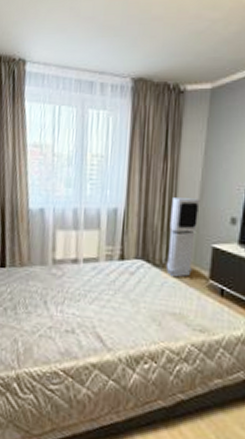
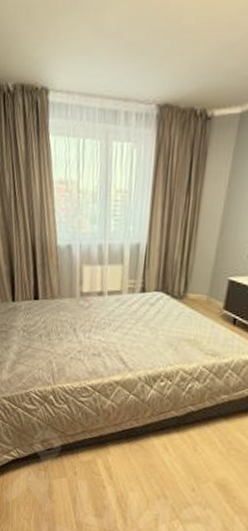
air purifier: present [166,197,200,278] -> none [183,232,220,308]

